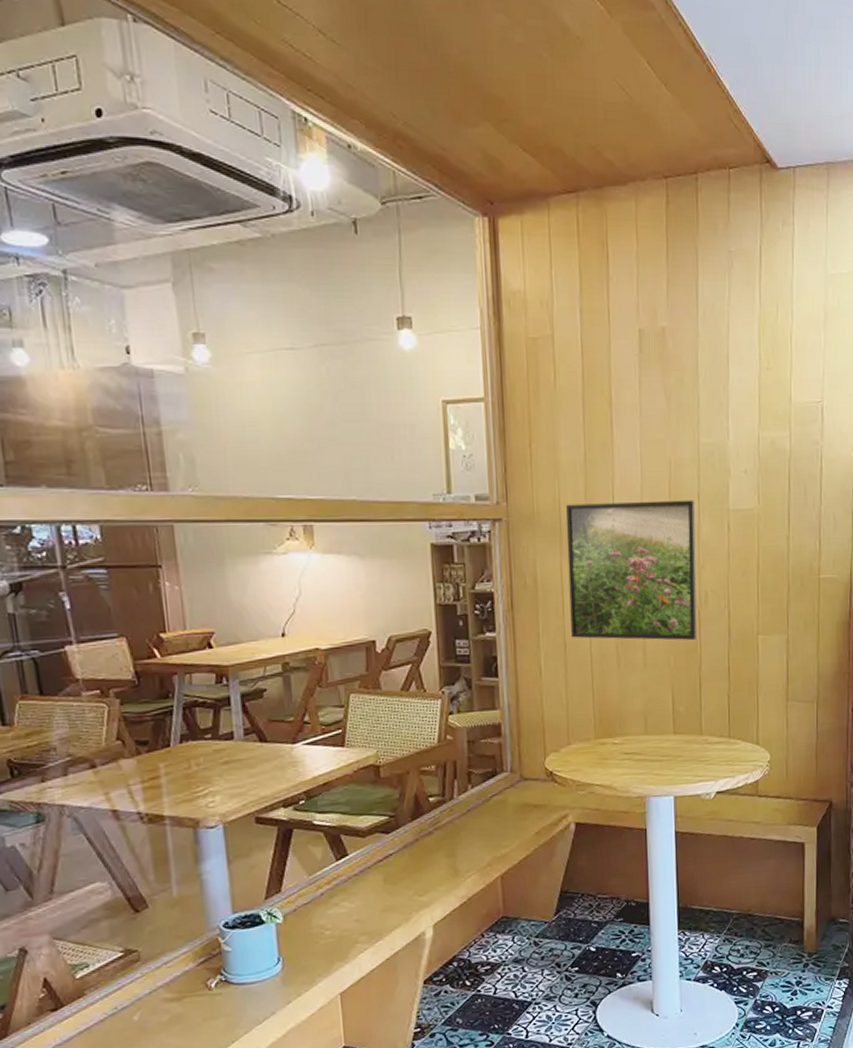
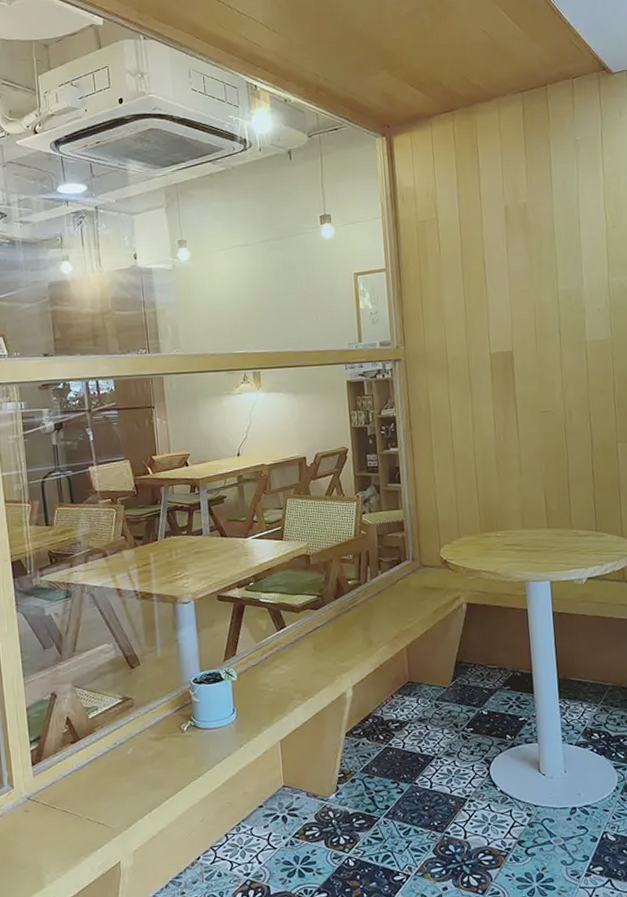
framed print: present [566,500,697,641] -> none [451,335,564,451]

